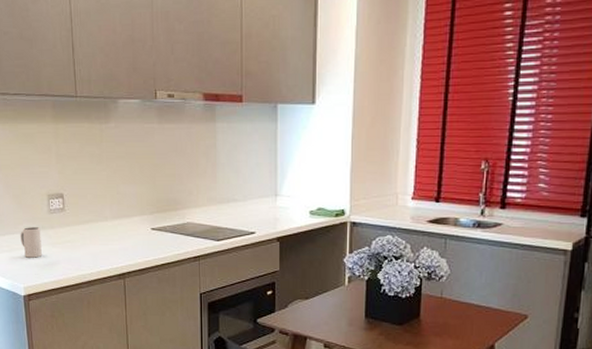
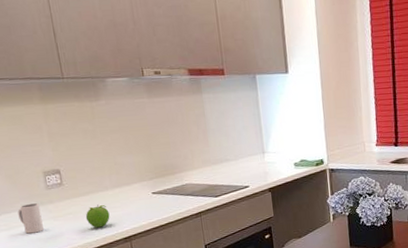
fruit: none [83,235,107,260] -> present [85,204,110,228]

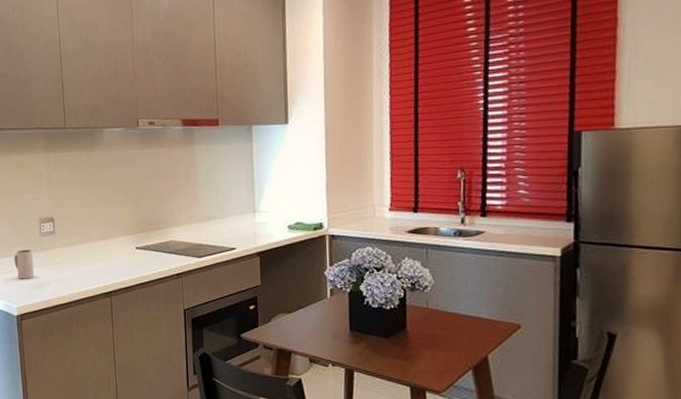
fruit: present [85,204,110,228] -> none [71,256,94,280]

